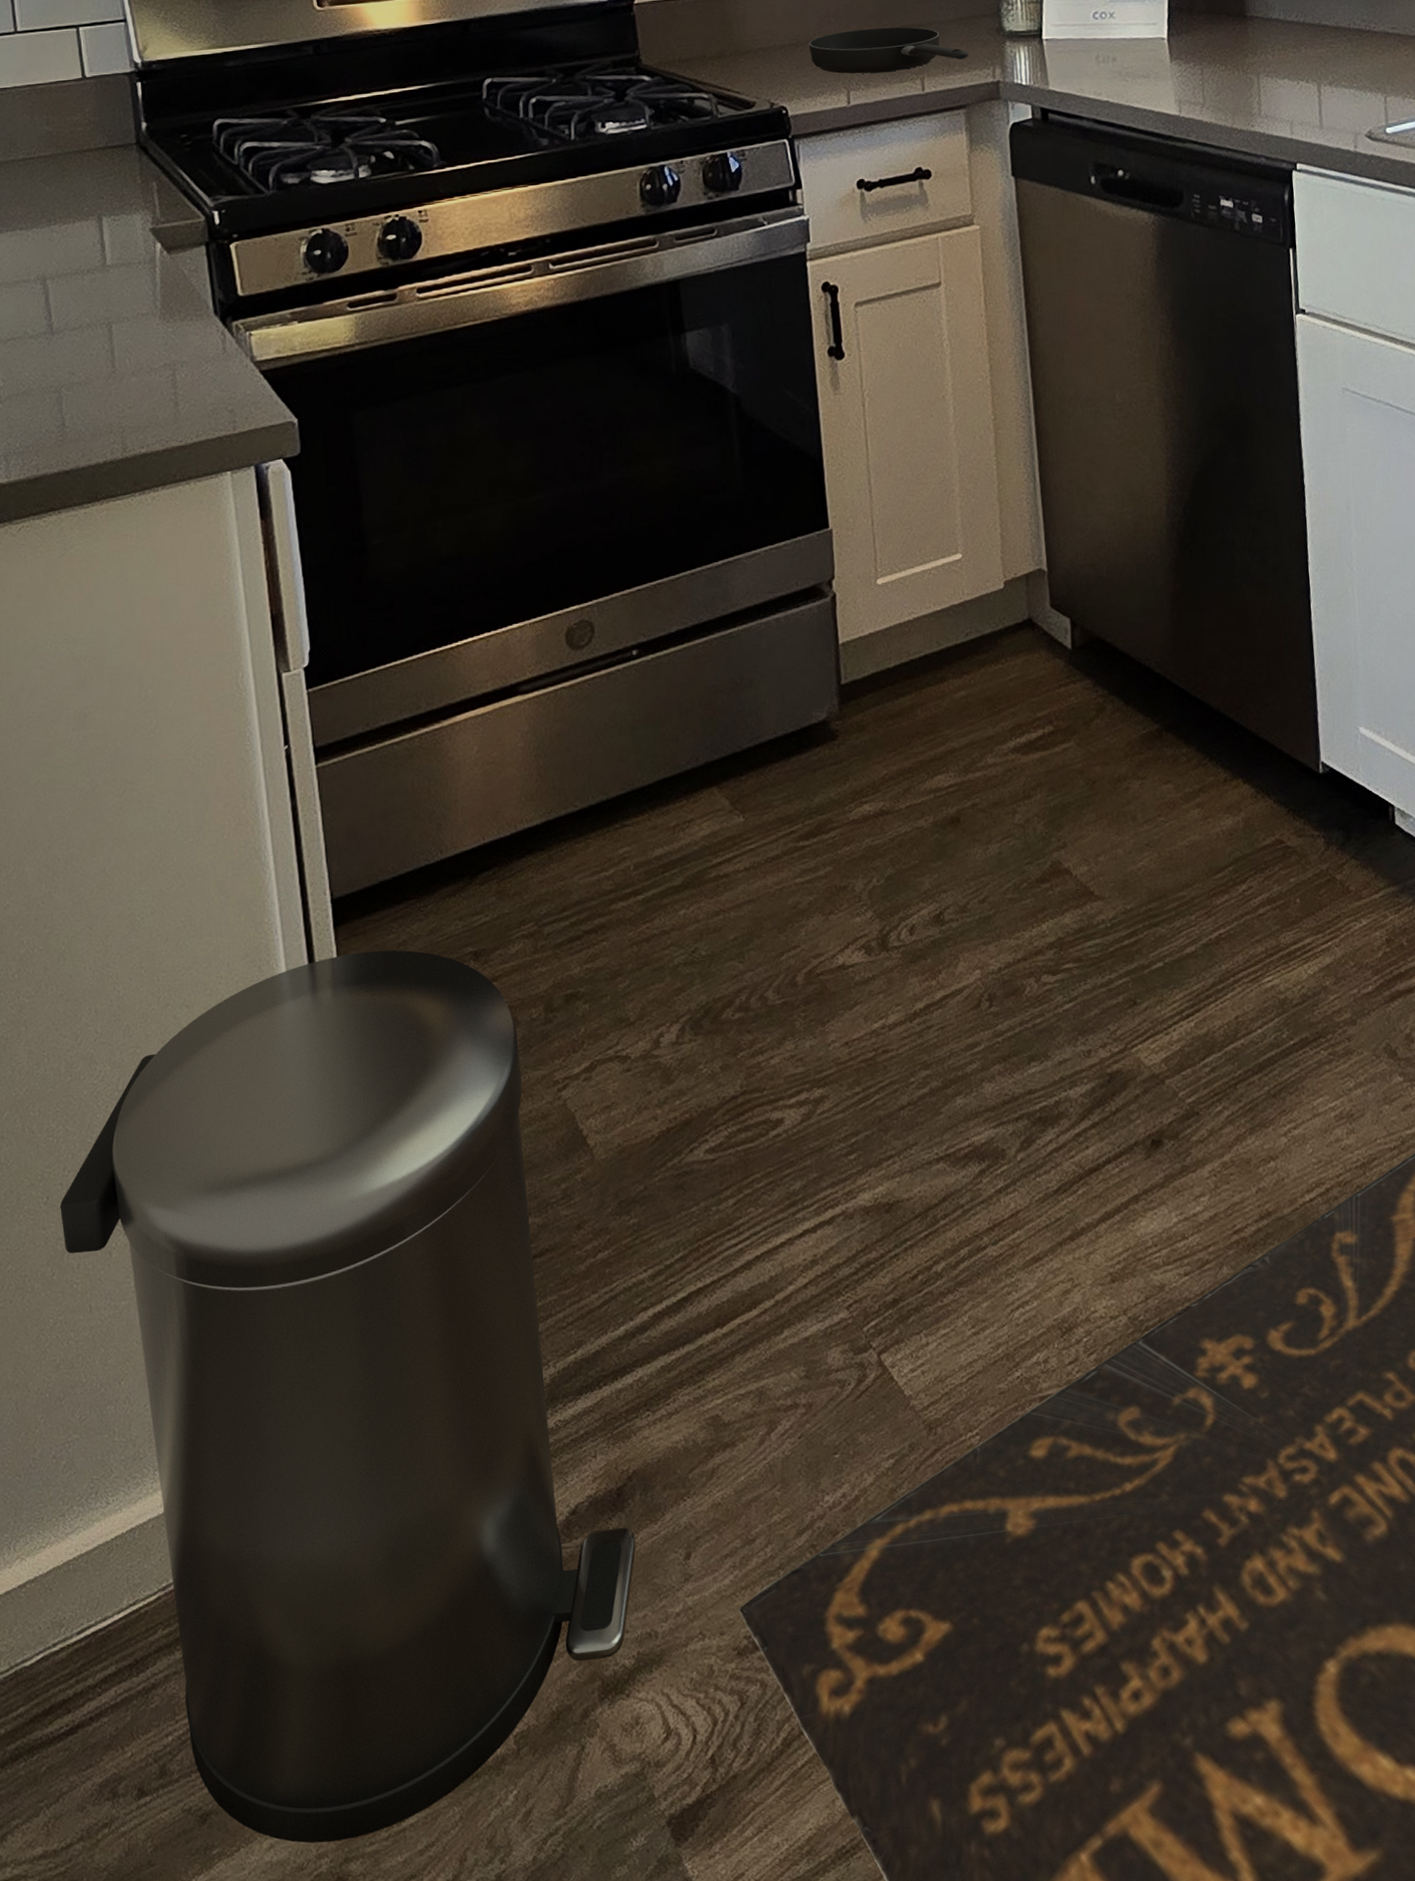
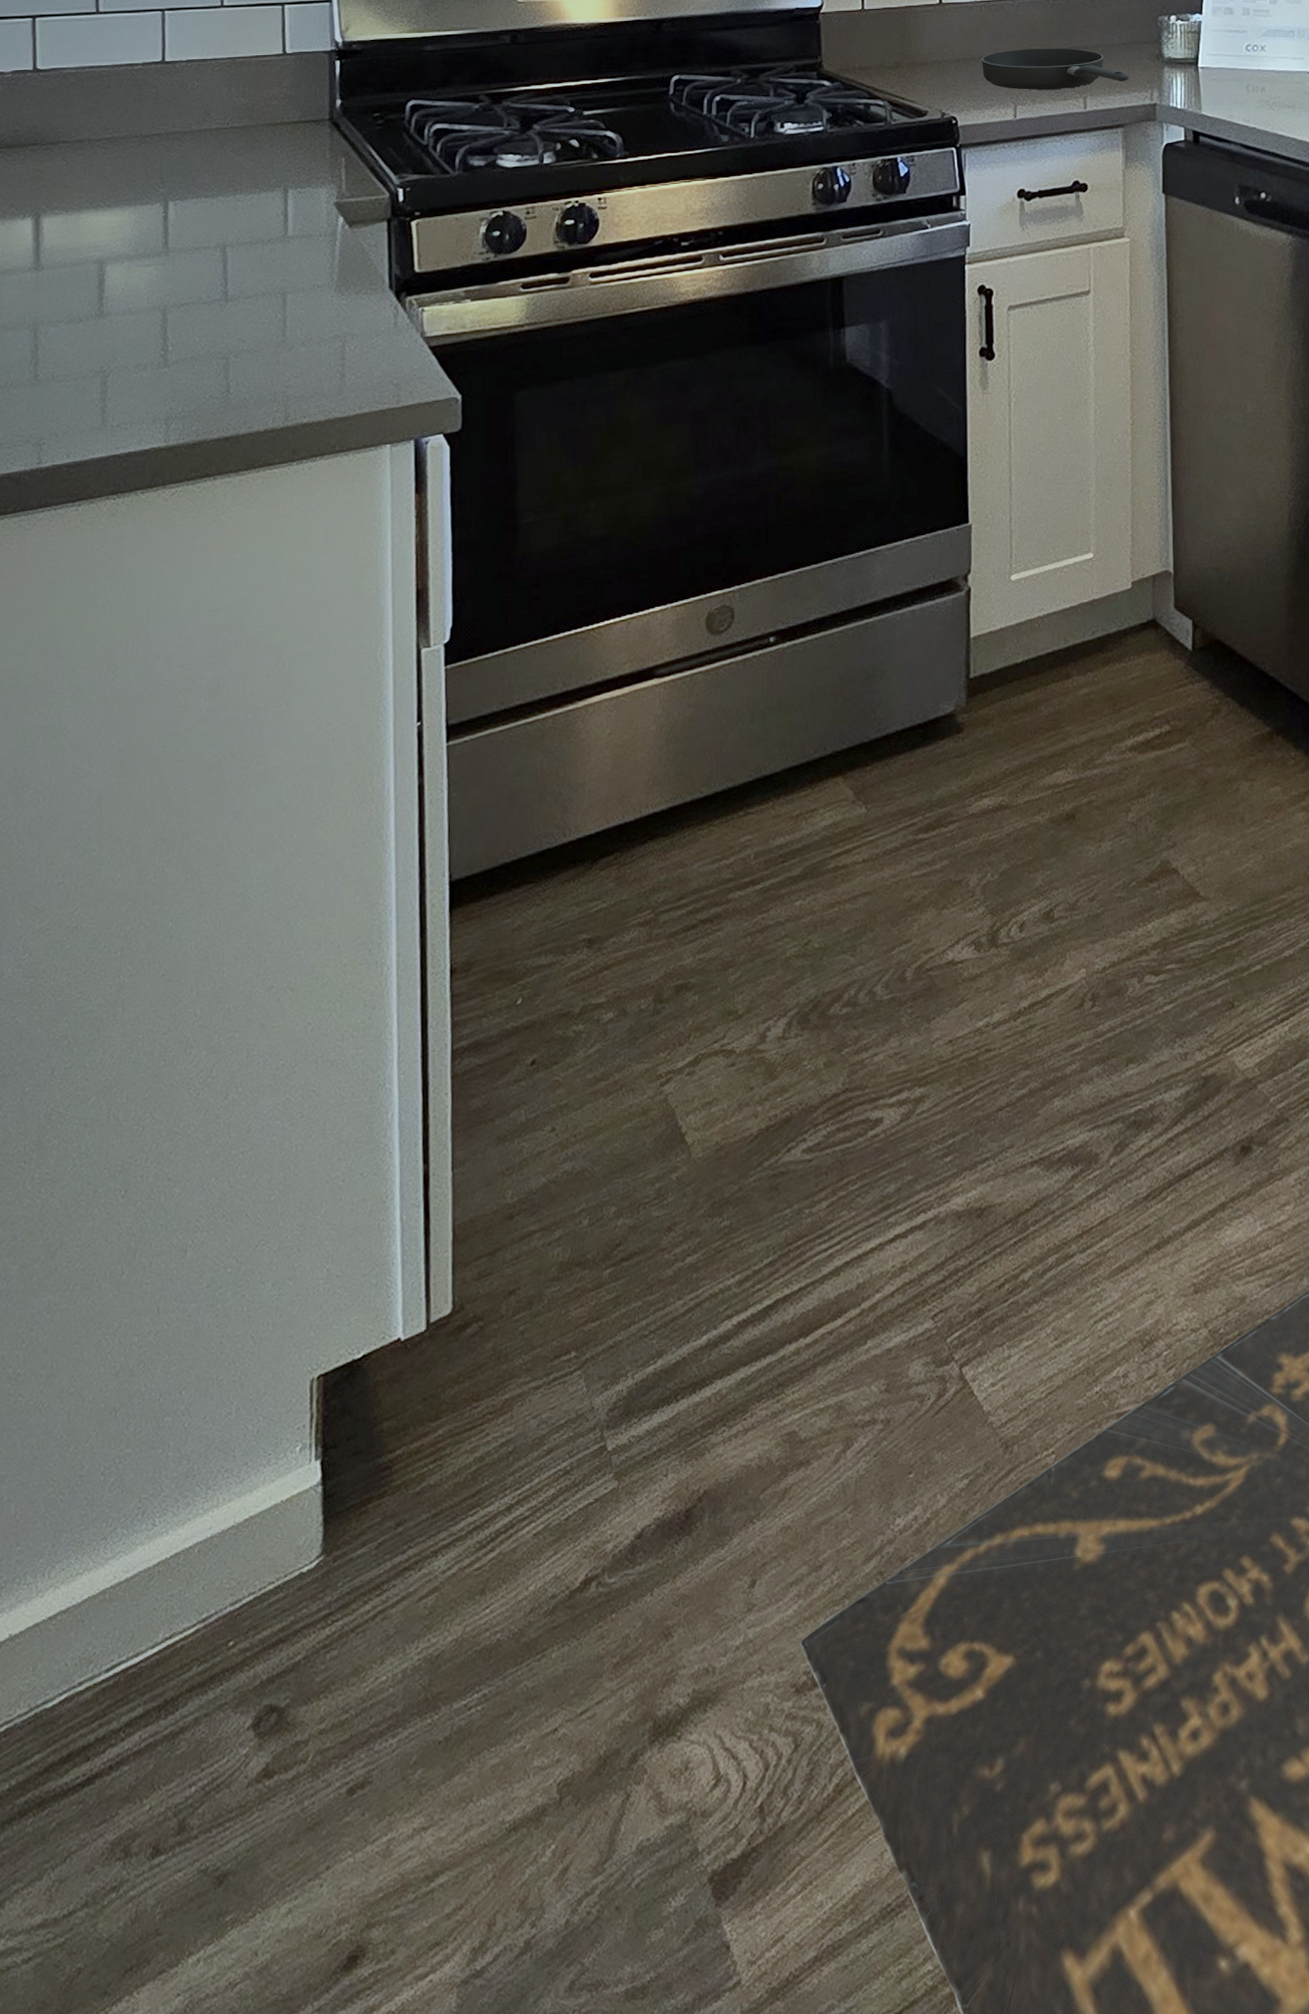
pedal bin: present [59,950,636,1843] -> none [137,935,701,1907]

